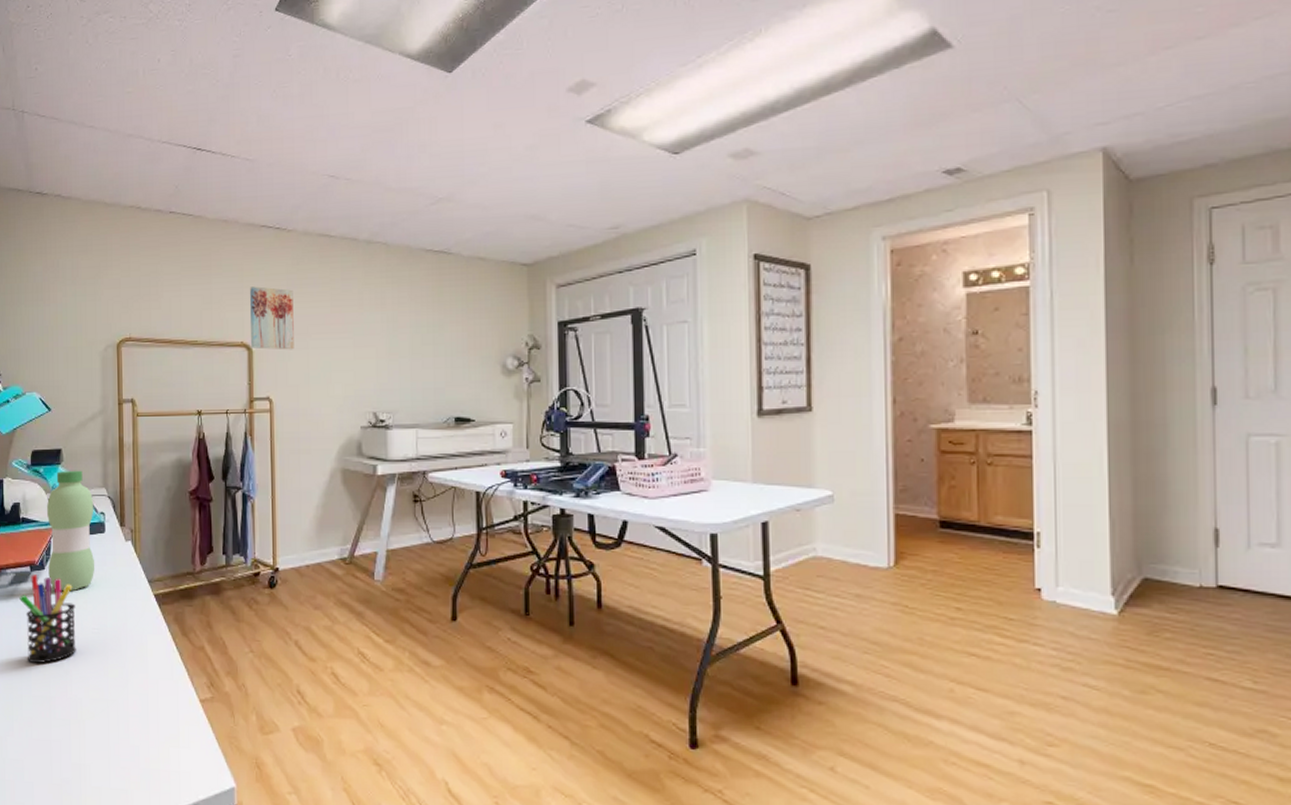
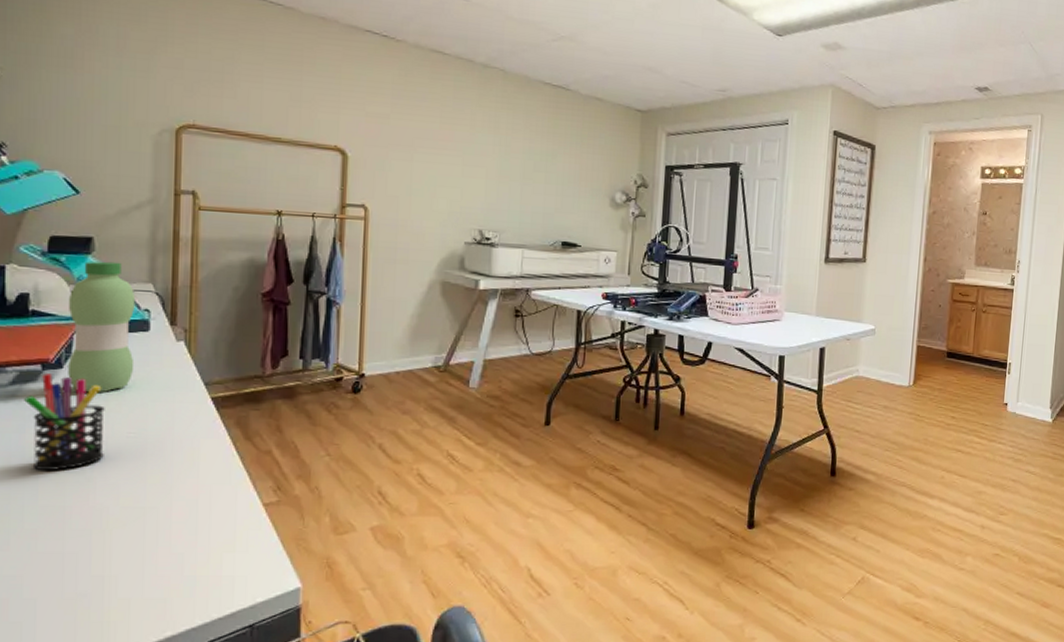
wall art: present [250,286,294,350] -> none [346,91,399,161]

